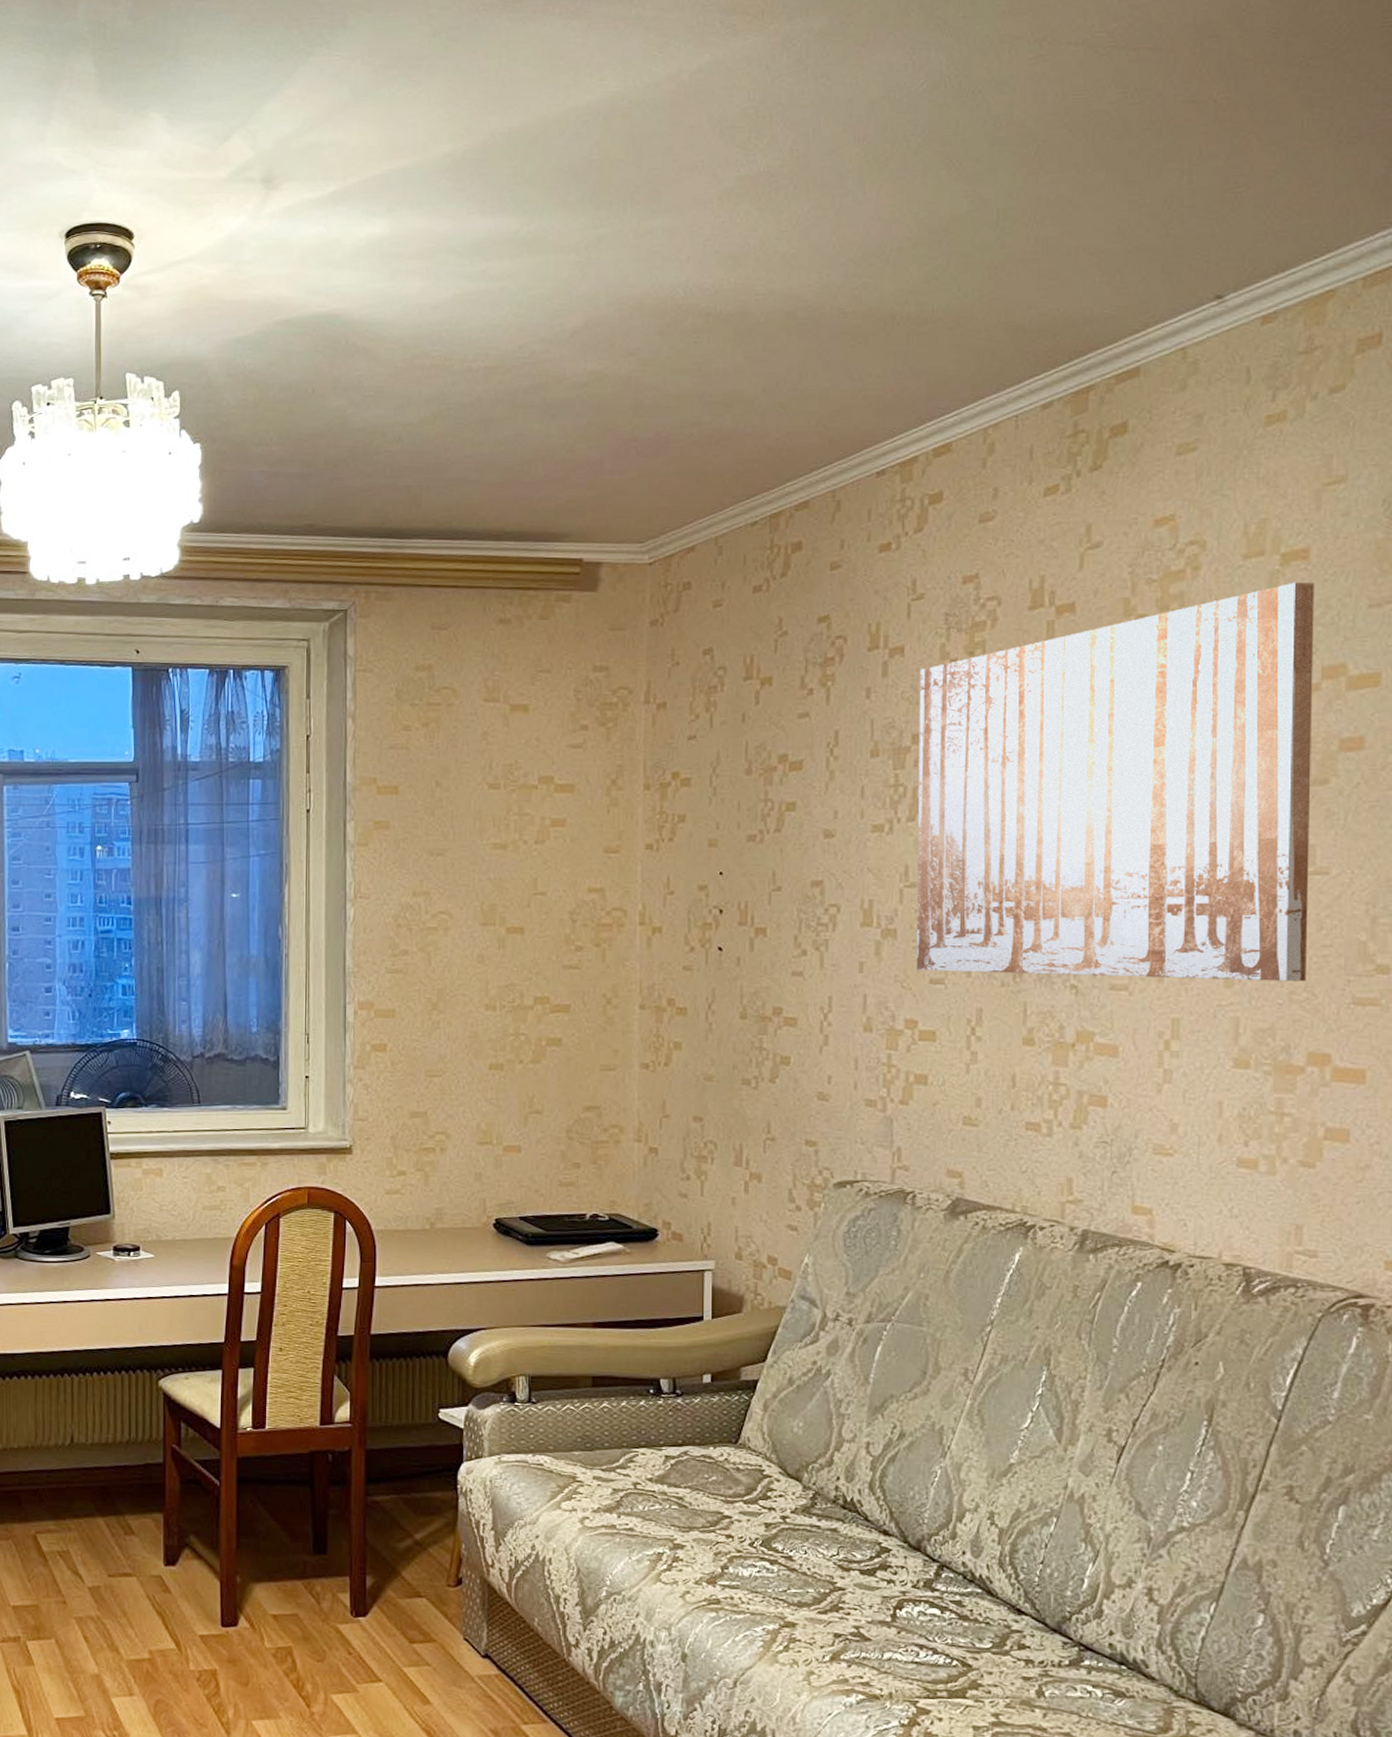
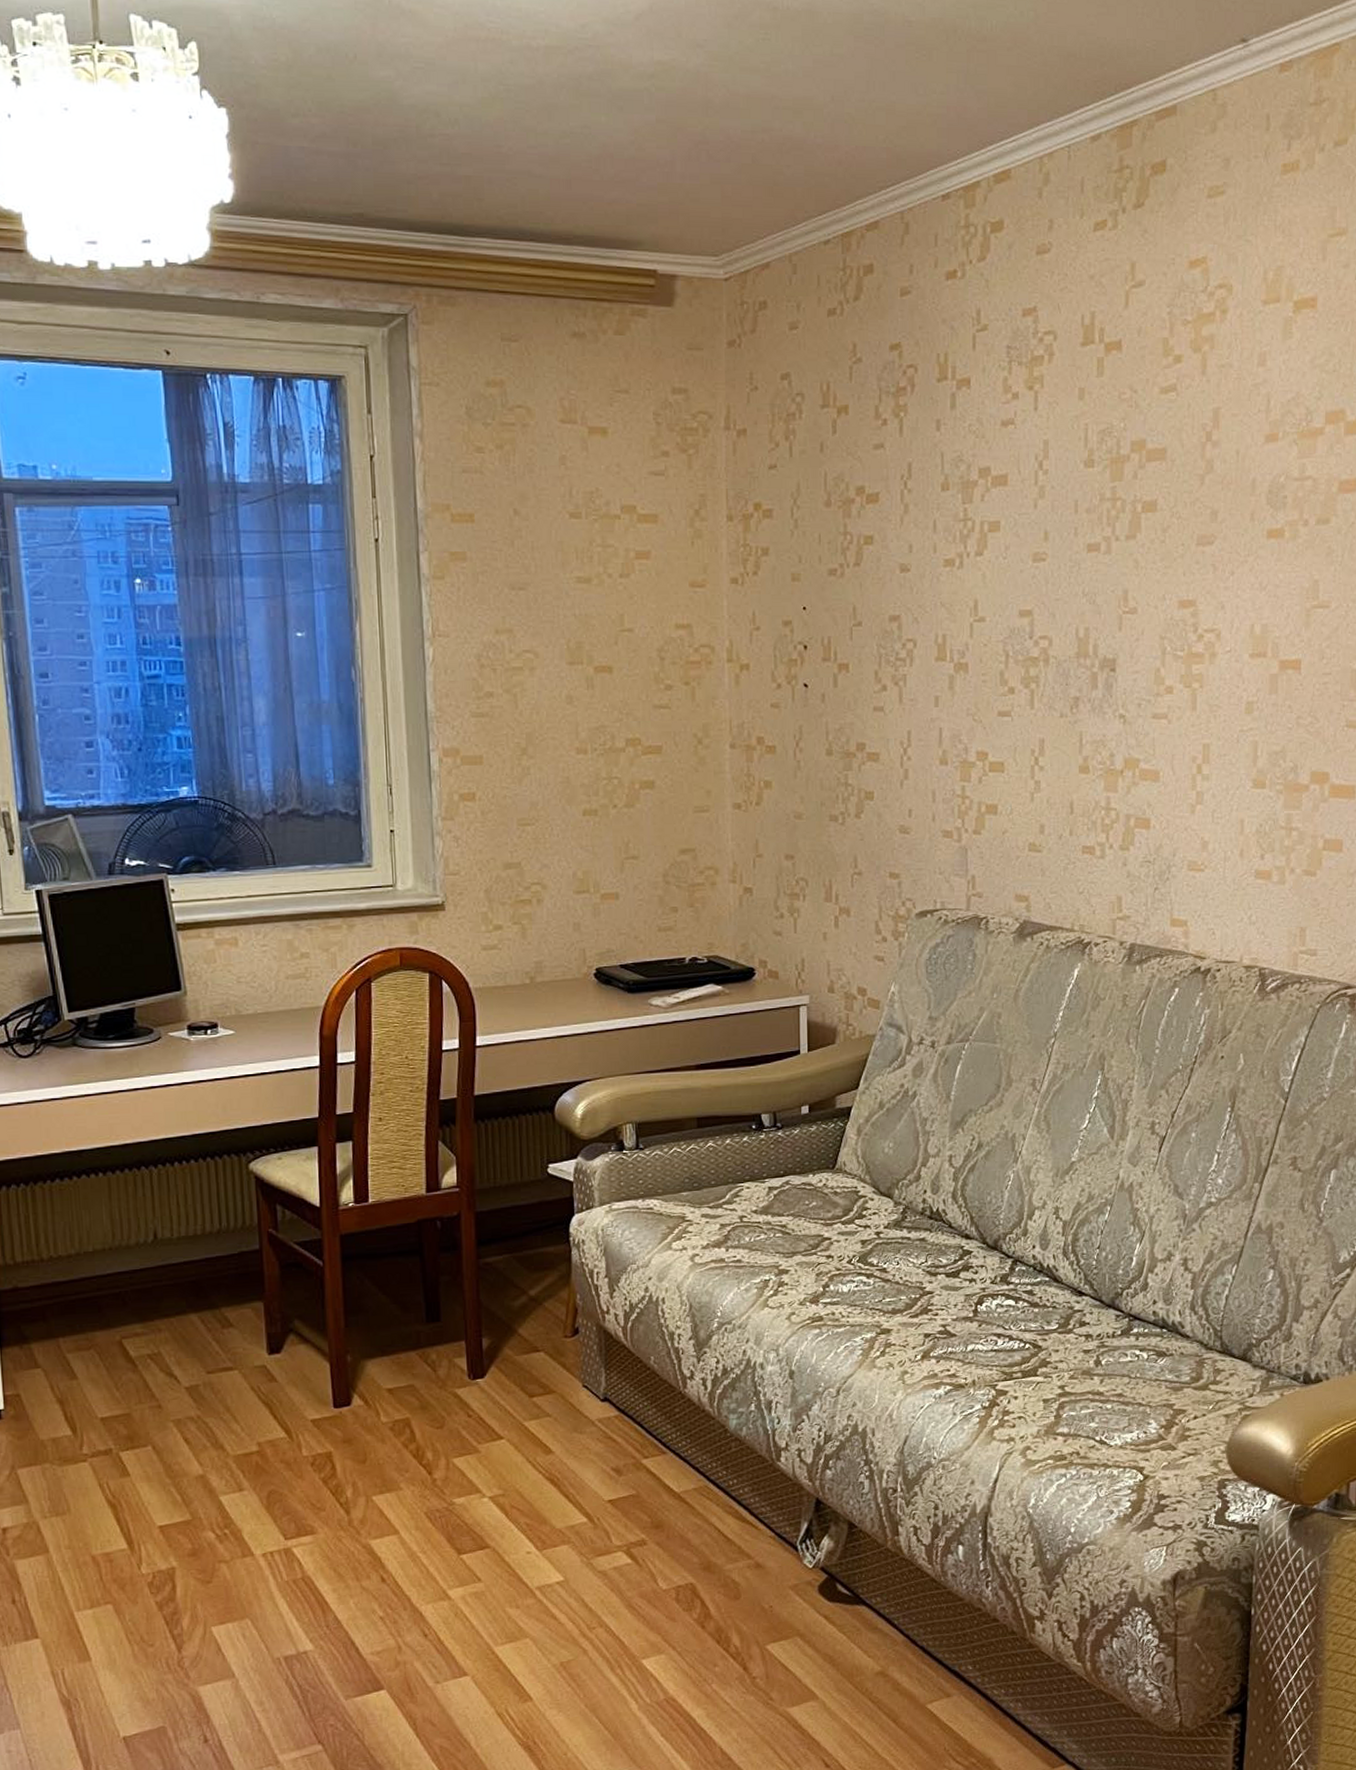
wall art: present [916,582,1314,981] -> none [984,329,1320,707]

